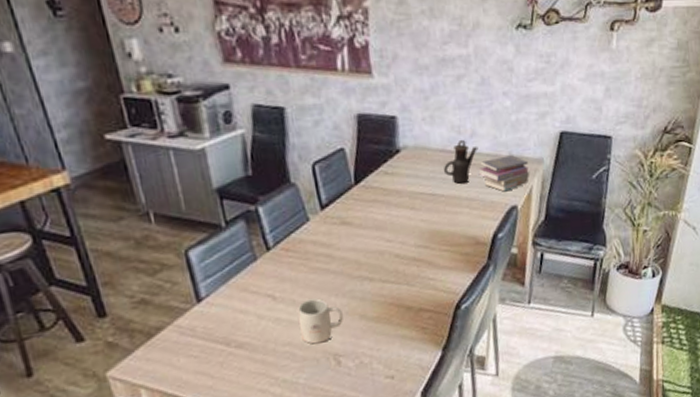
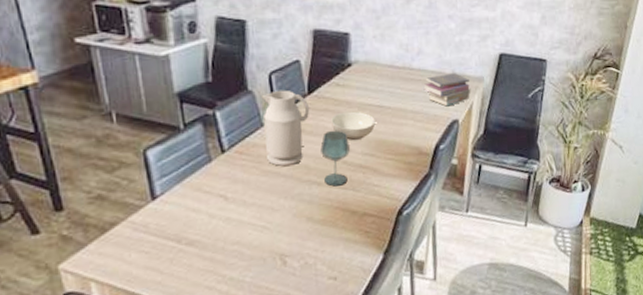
mug: present [297,298,344,345] -> none [247,200,292,244]
water jug: none [306,180,358,263] -> present [262,90,310,167]
wine glass: none [370,221,402,282] -> present [320,130,350,187]
bowl: none [381,200,429,233] -> present [331,111,376,141]
teapot: present [443,139,479,185] -> none [391,56,424,98]

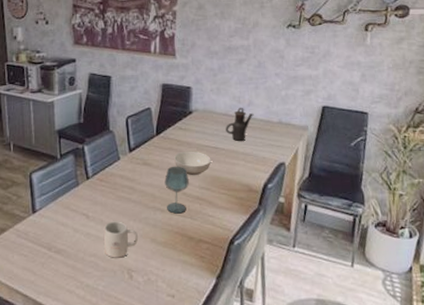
mug: none [247,200,292,244] -> present [103,221,139,258]
water jug: present [262,90,310,167] -> none [120,131,157,194]
teapot: none [391,56,424,98] -> present [225,107,254,142]
books: present [424,73,470,107] -> none [254,122,296,151]

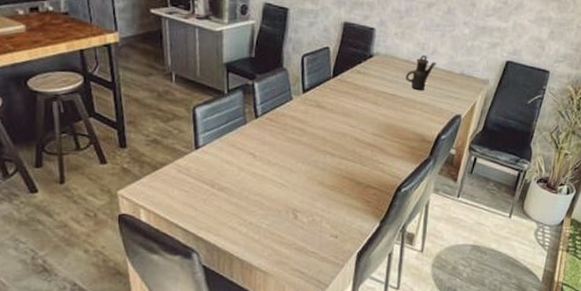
mug: present [103,221,139,258] -> none [269,162,306,198]
wine glass: present [164,166,189,214] -> none [337,110,363,159]
bowl: present [174,151,211,176] -> none [349,96,388,122]

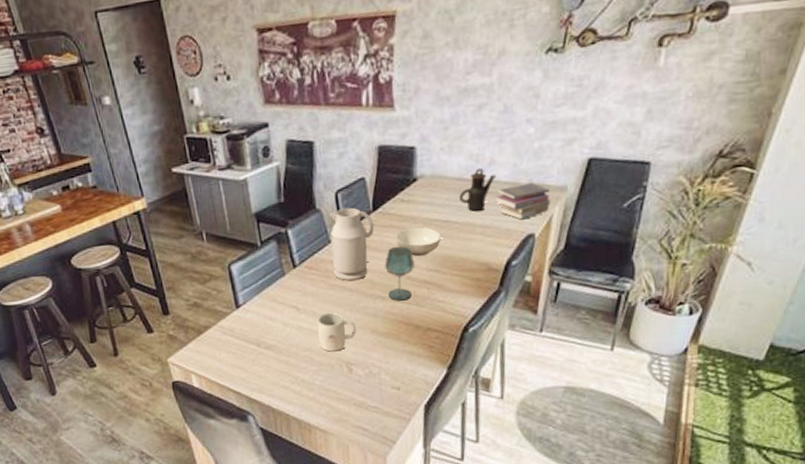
mug: none [269,162,306,198] -> present [316,312,357,352]
water jug: none [291,70,333,137] -> present [329,207,375,282]
wine glass: none [337,110,363,159] -> present [385,245,414,301]
bowl: none [349,96,388,122] -> present [396,226,442,257]
books: none [434,73,476,103] -> present [496,183,550,220]

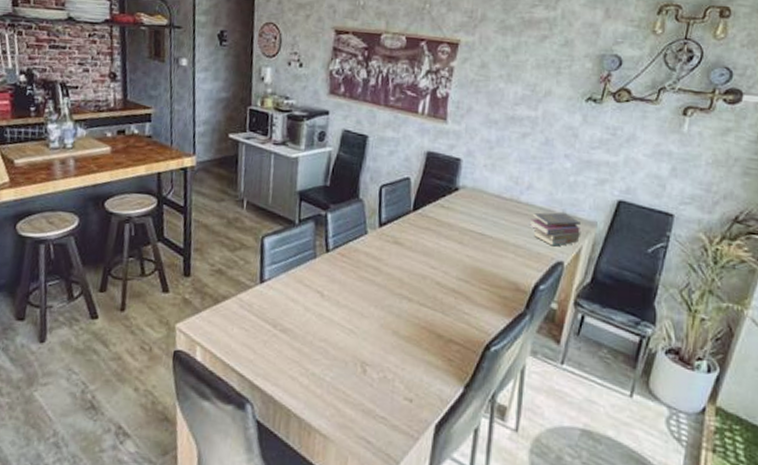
mug: present [316,312,357,352] -> none [336,304,379,348]
water jug: present [329,207,375,282] -> none [364,202,413,277]
wine glass: present [385,245,414,301] -> none [415,249,445,306]
bowl: present [396,226,442,257] -> none [431,233,475,264]
teapot: present [458,167,497,212] -> none [495,189,533,231]

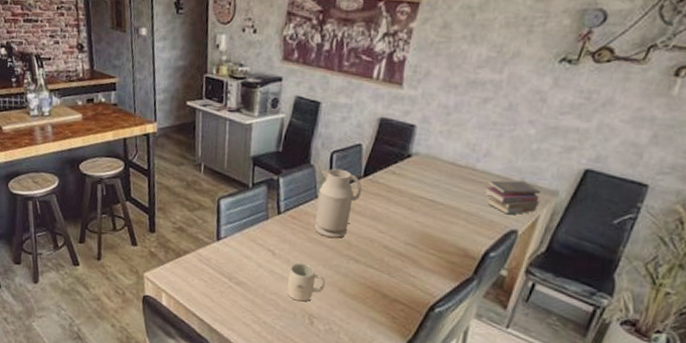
mug: none [336,304,379,348] -> present [286,262,326,302]
water jug: none [364,202,413,277] -> present [314,168,363,239]

